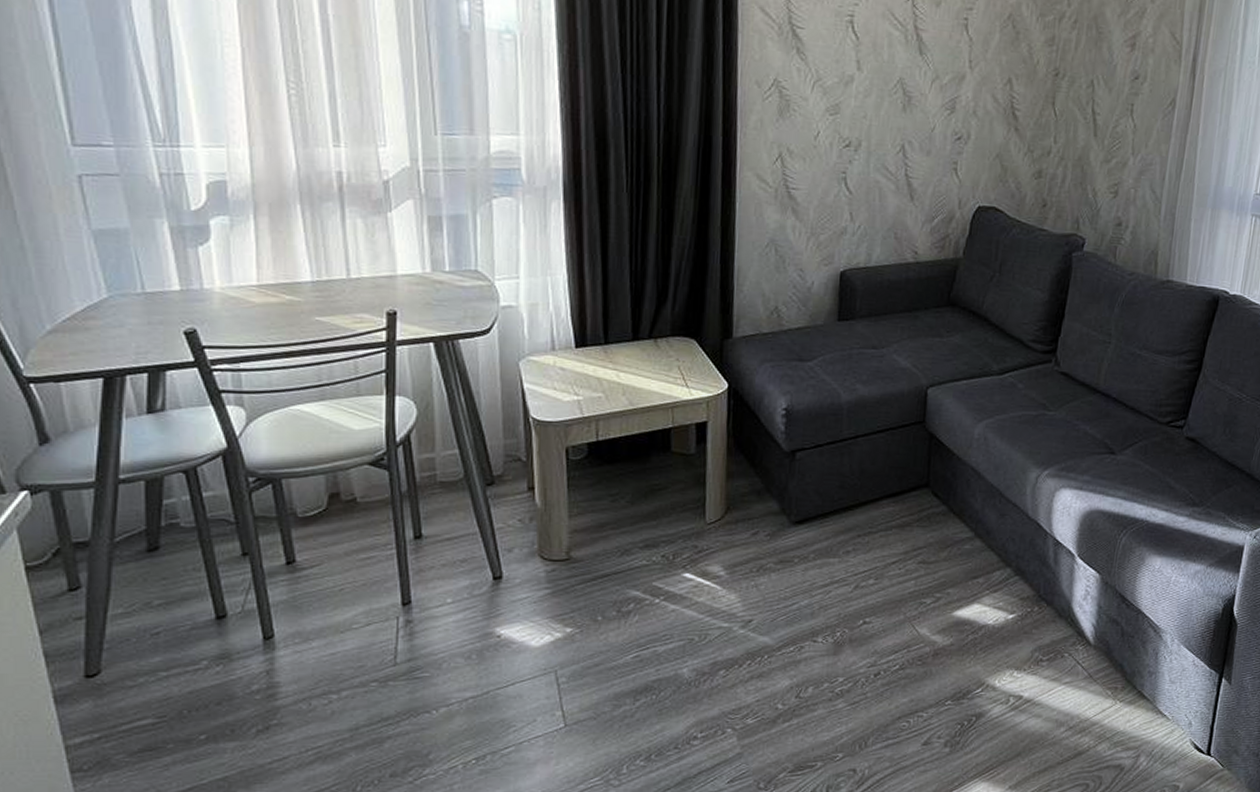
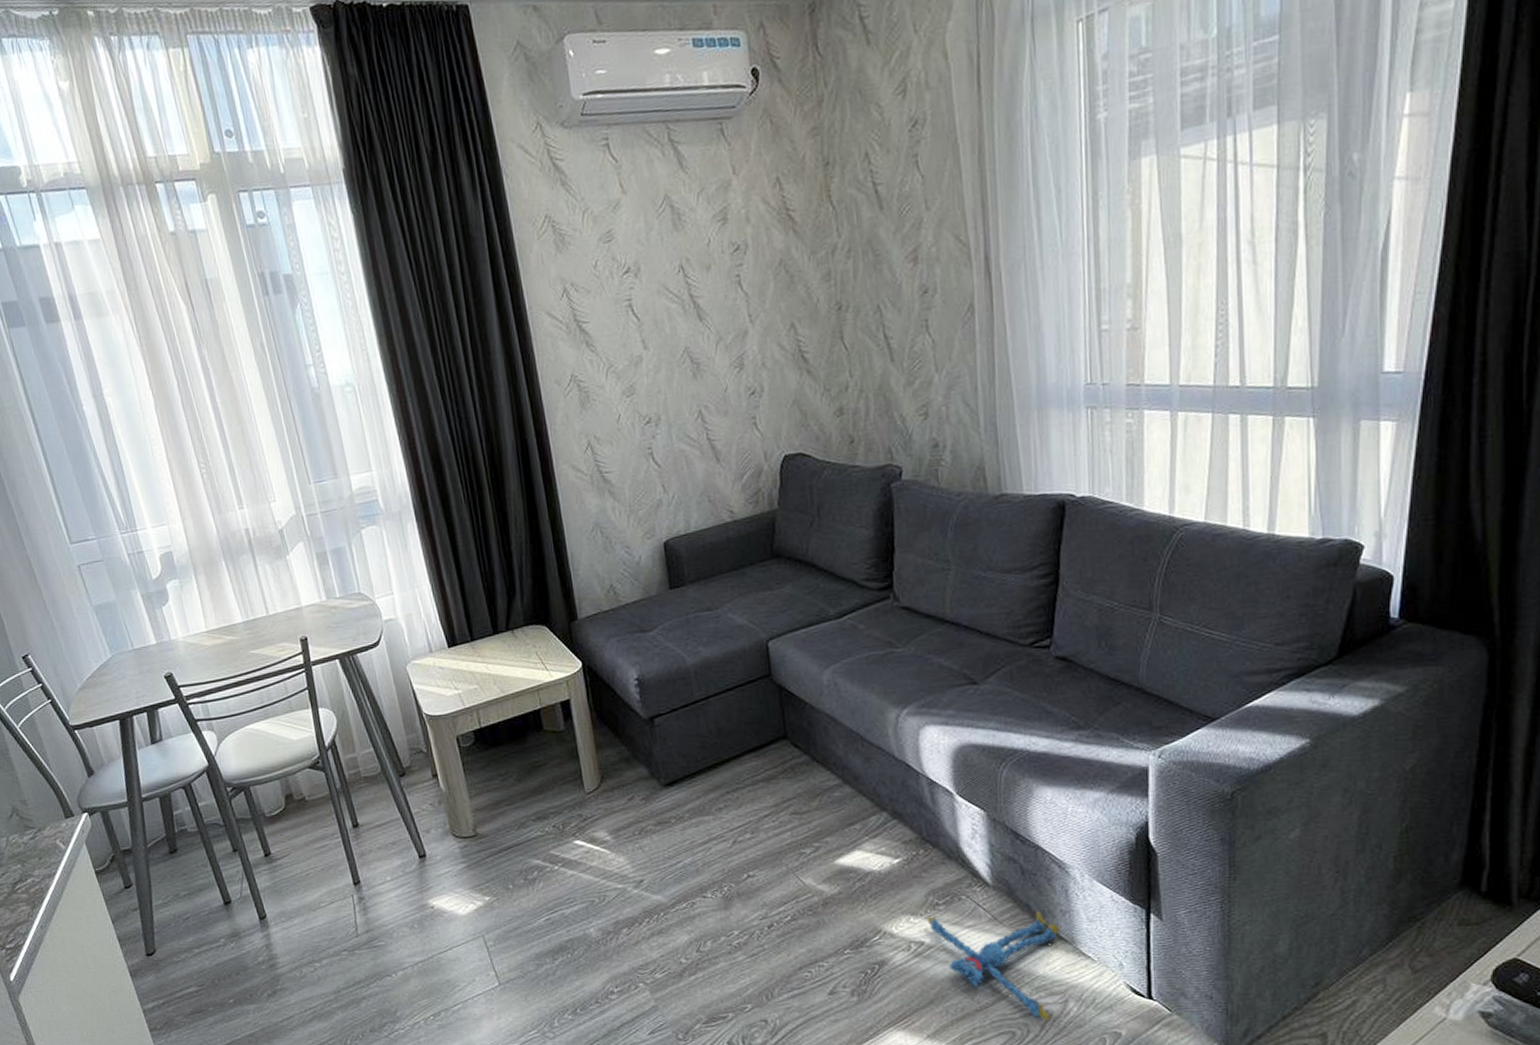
plush toy: none [1029,671,1146,774] -> present [927,911,1060,1021]

